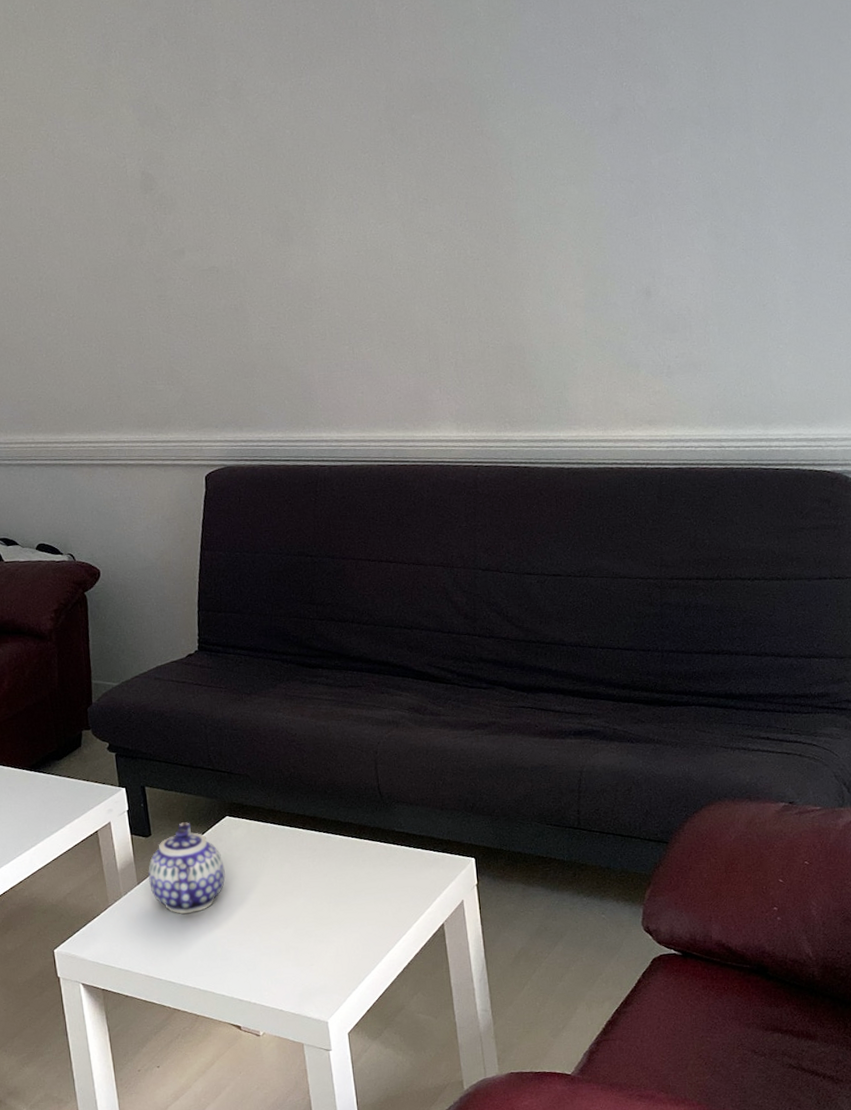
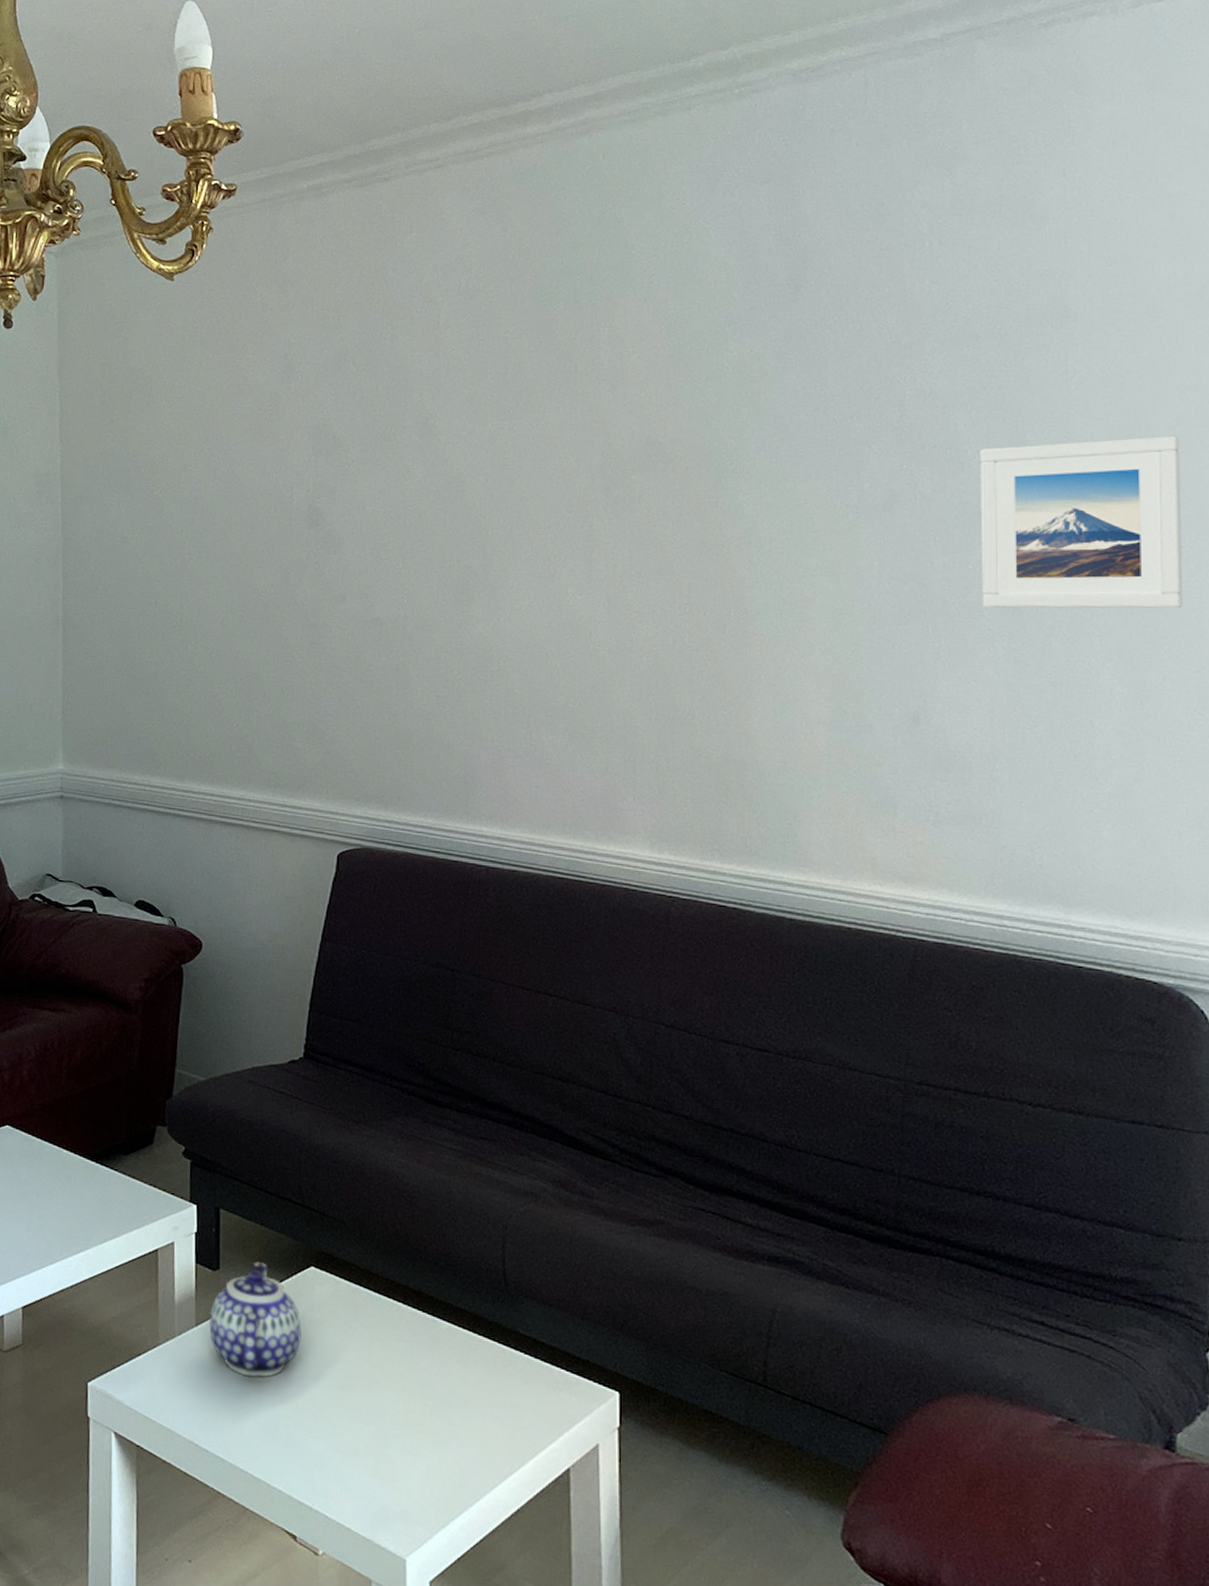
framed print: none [680,36,832,195] -> present [980,435,1182,609]

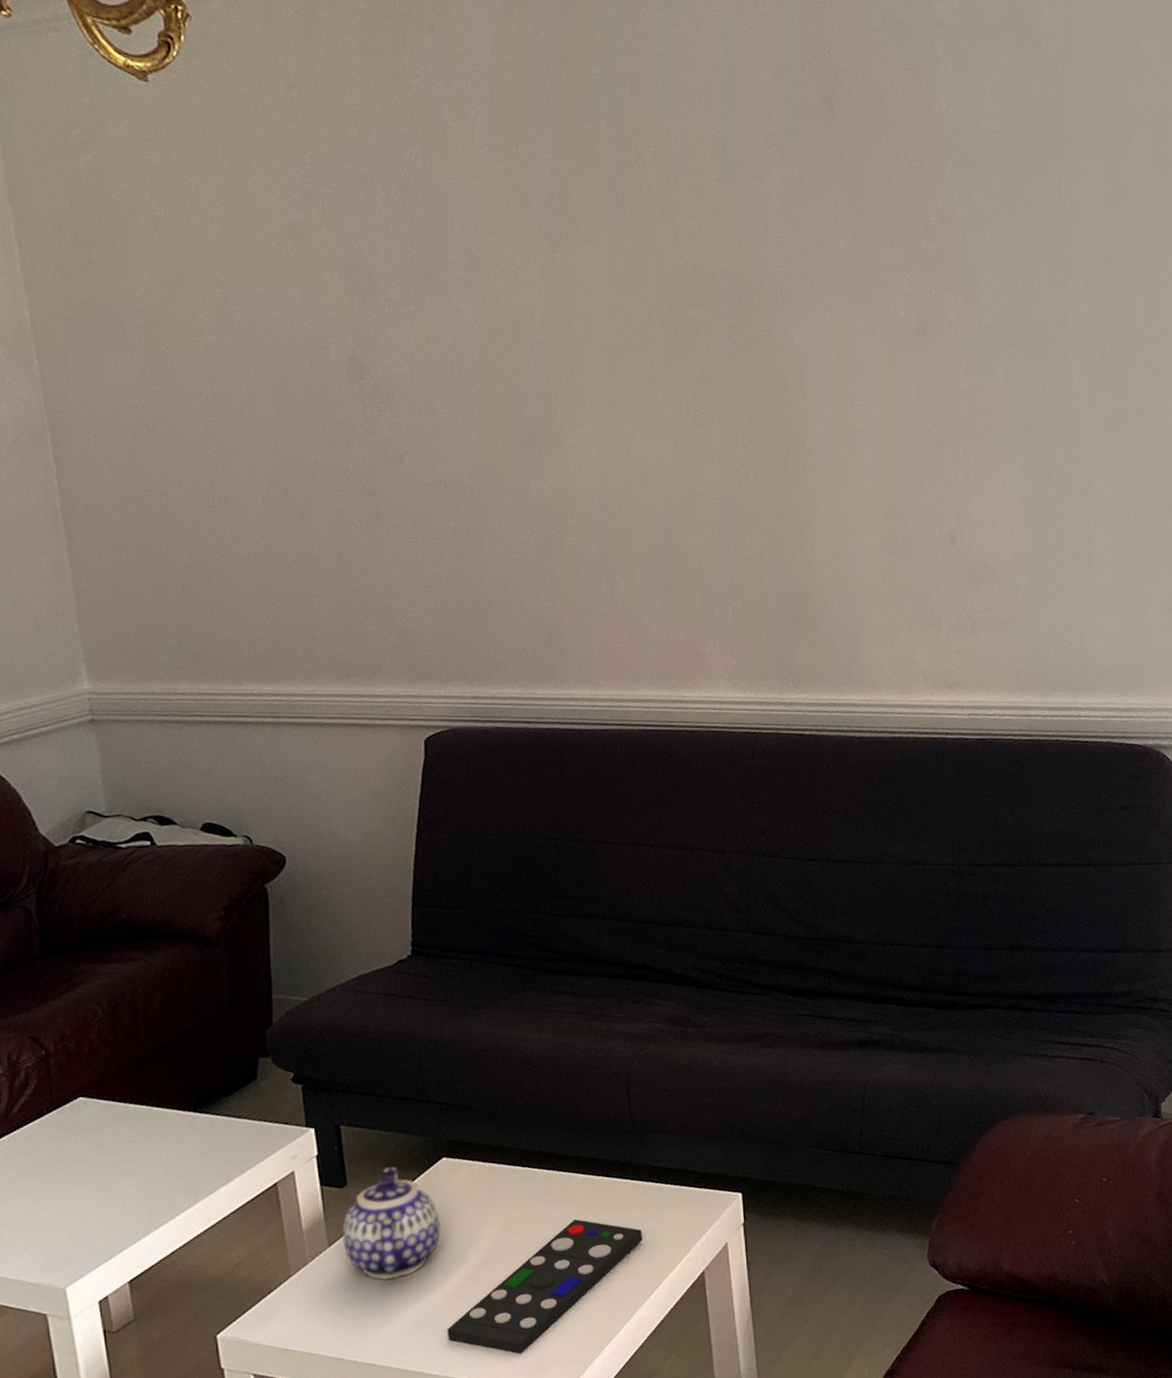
remote control: none [296,1368,505,1497] -> present [447,1219,643,1354]
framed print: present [980,435,1182,609] -> none [995,257,1153,427]

